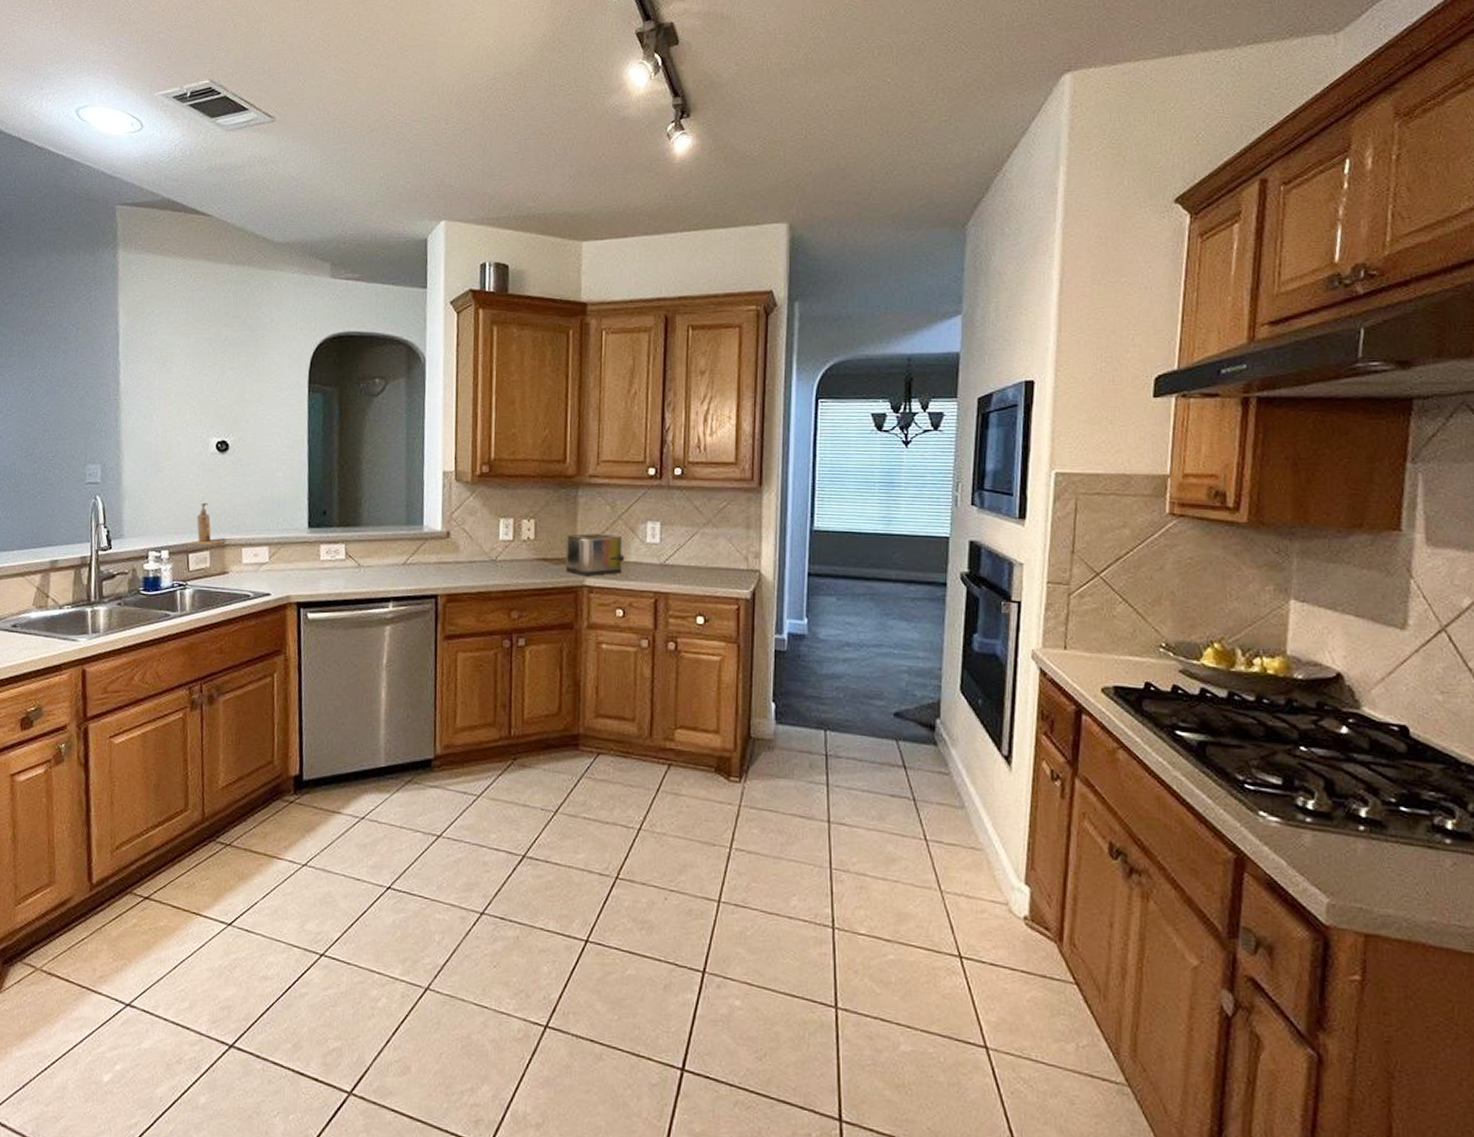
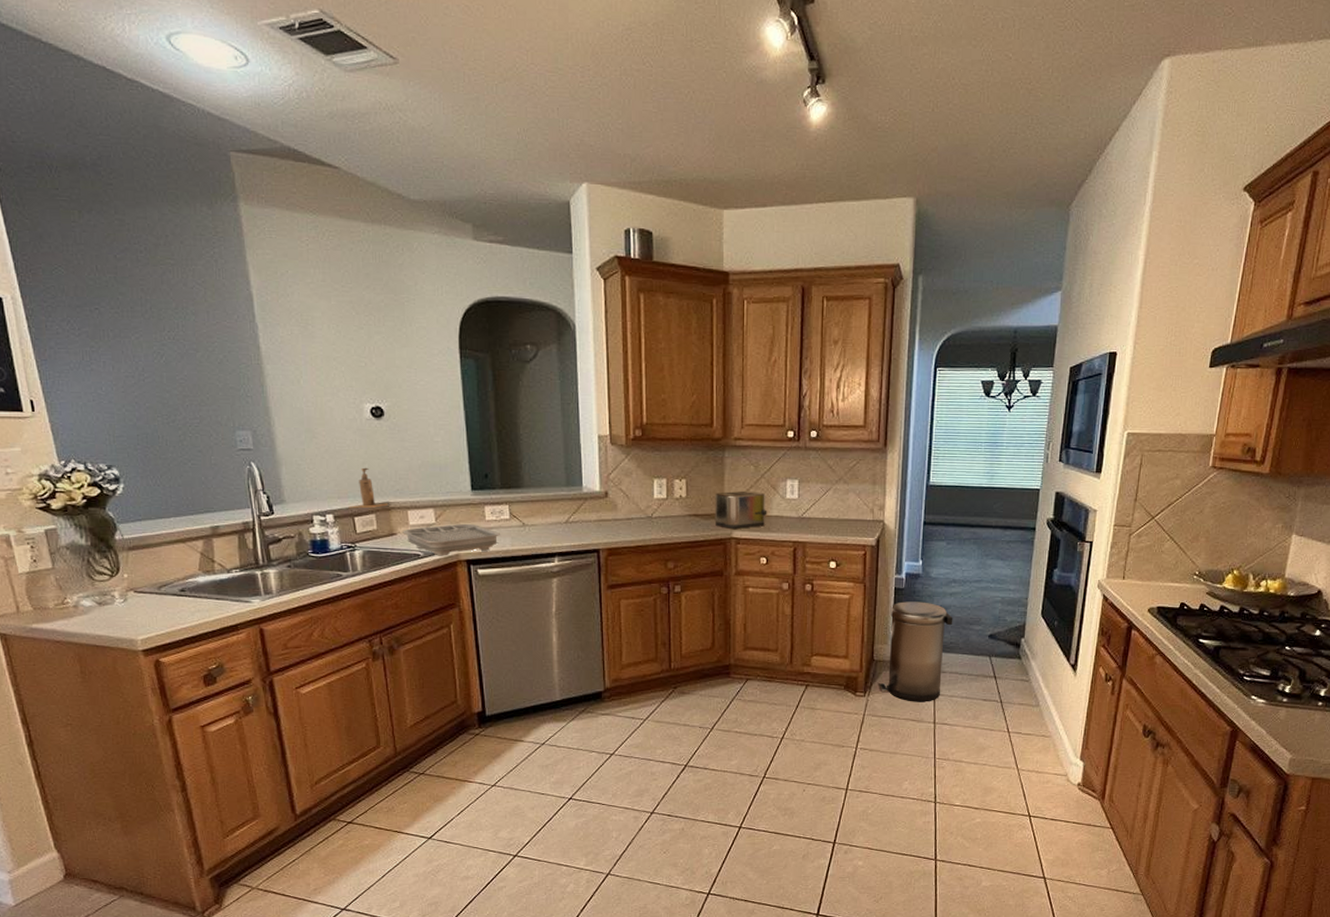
dish rack: none [235,562,334,598] -> present [402,523,500,556]
pedal bin: none [756,667,848,795] -> present [877,601,953,702]

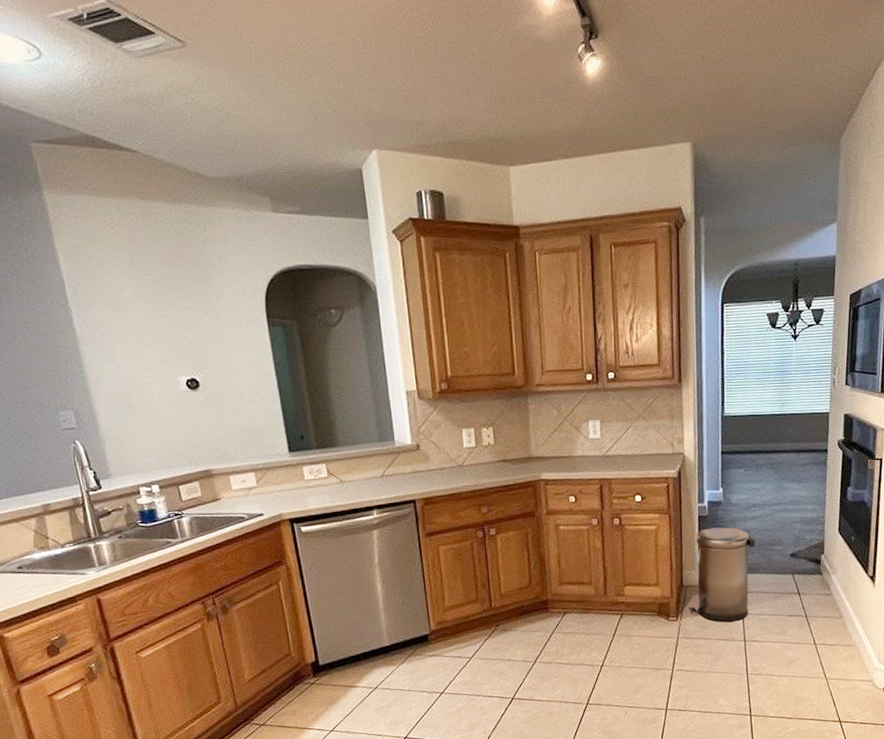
soap dispenser: present [349,467,389,509] -> none [173,437,211,478]
dish rack: present [402,523,500,556] -> none [226,484,320,518]
toaster: present [714,490,767,530] -> none [521,433,573,472]

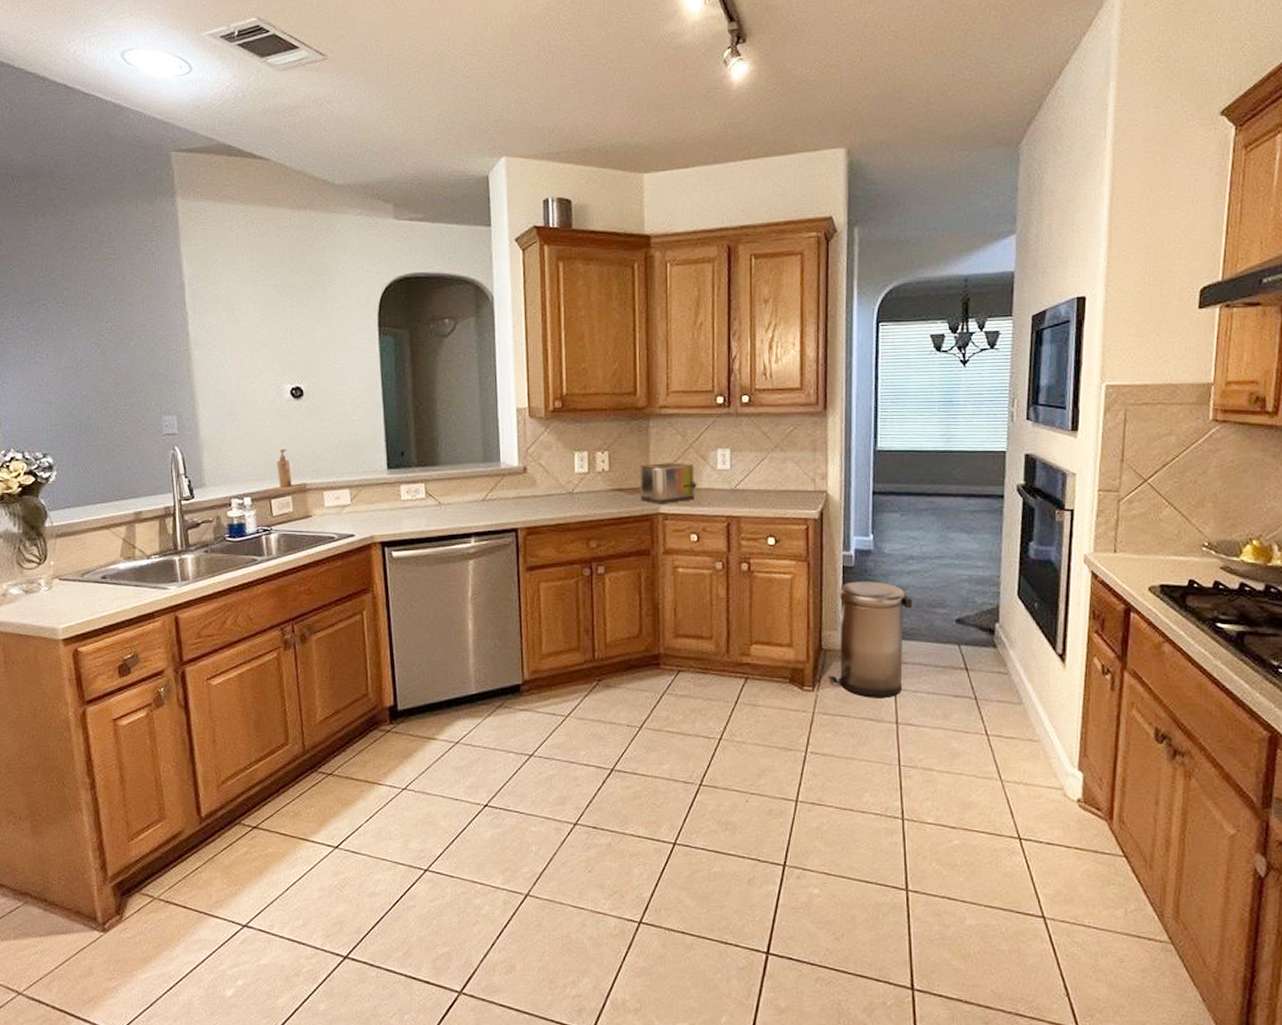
soap dispenser: none [173,437,211,478] -> present [267,448,305,491]
toaster: none [521,433,573,472] -> present [639,462,697,505]

